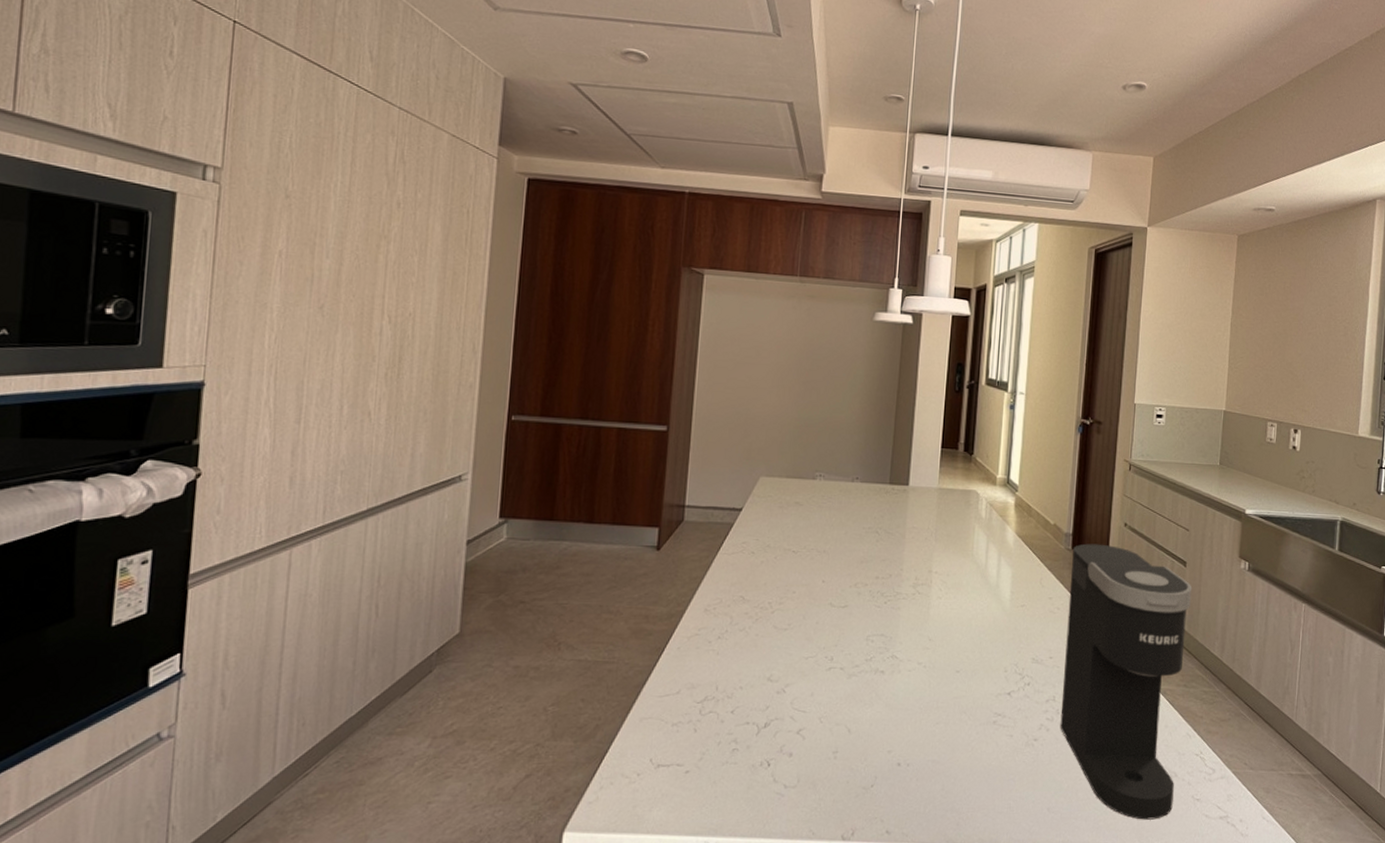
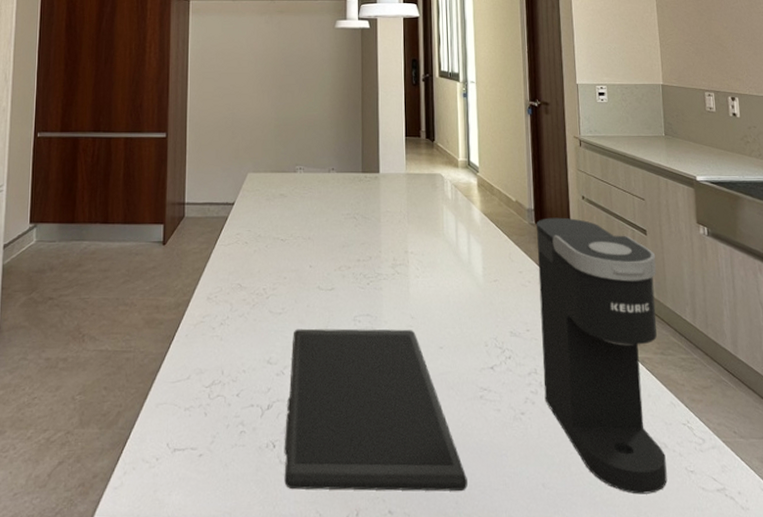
cutting board: none [777,646,971,813] -> present [284,328,468,492]

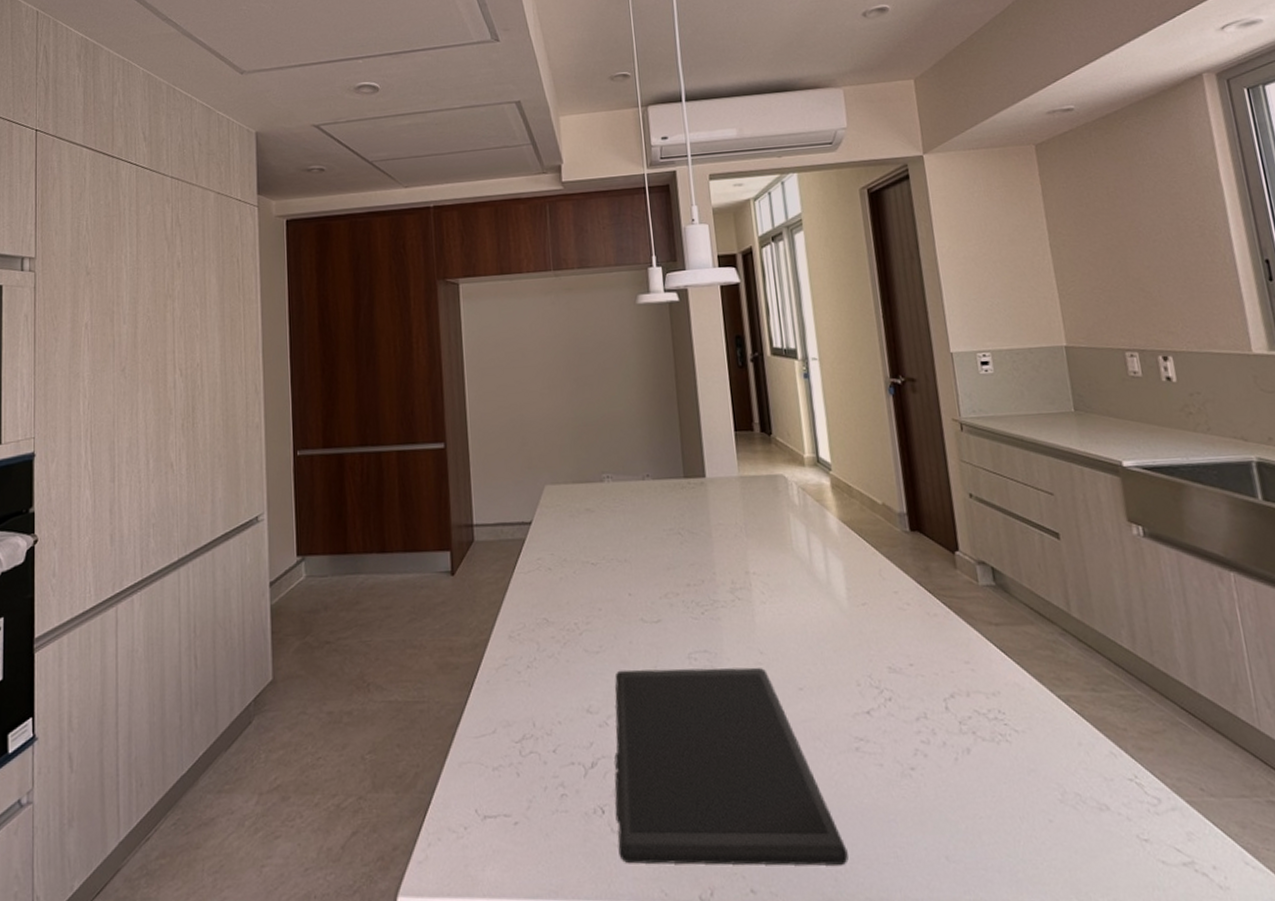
coffee maker: present [536,217,668,494] -> none [911,521,1114,870]

